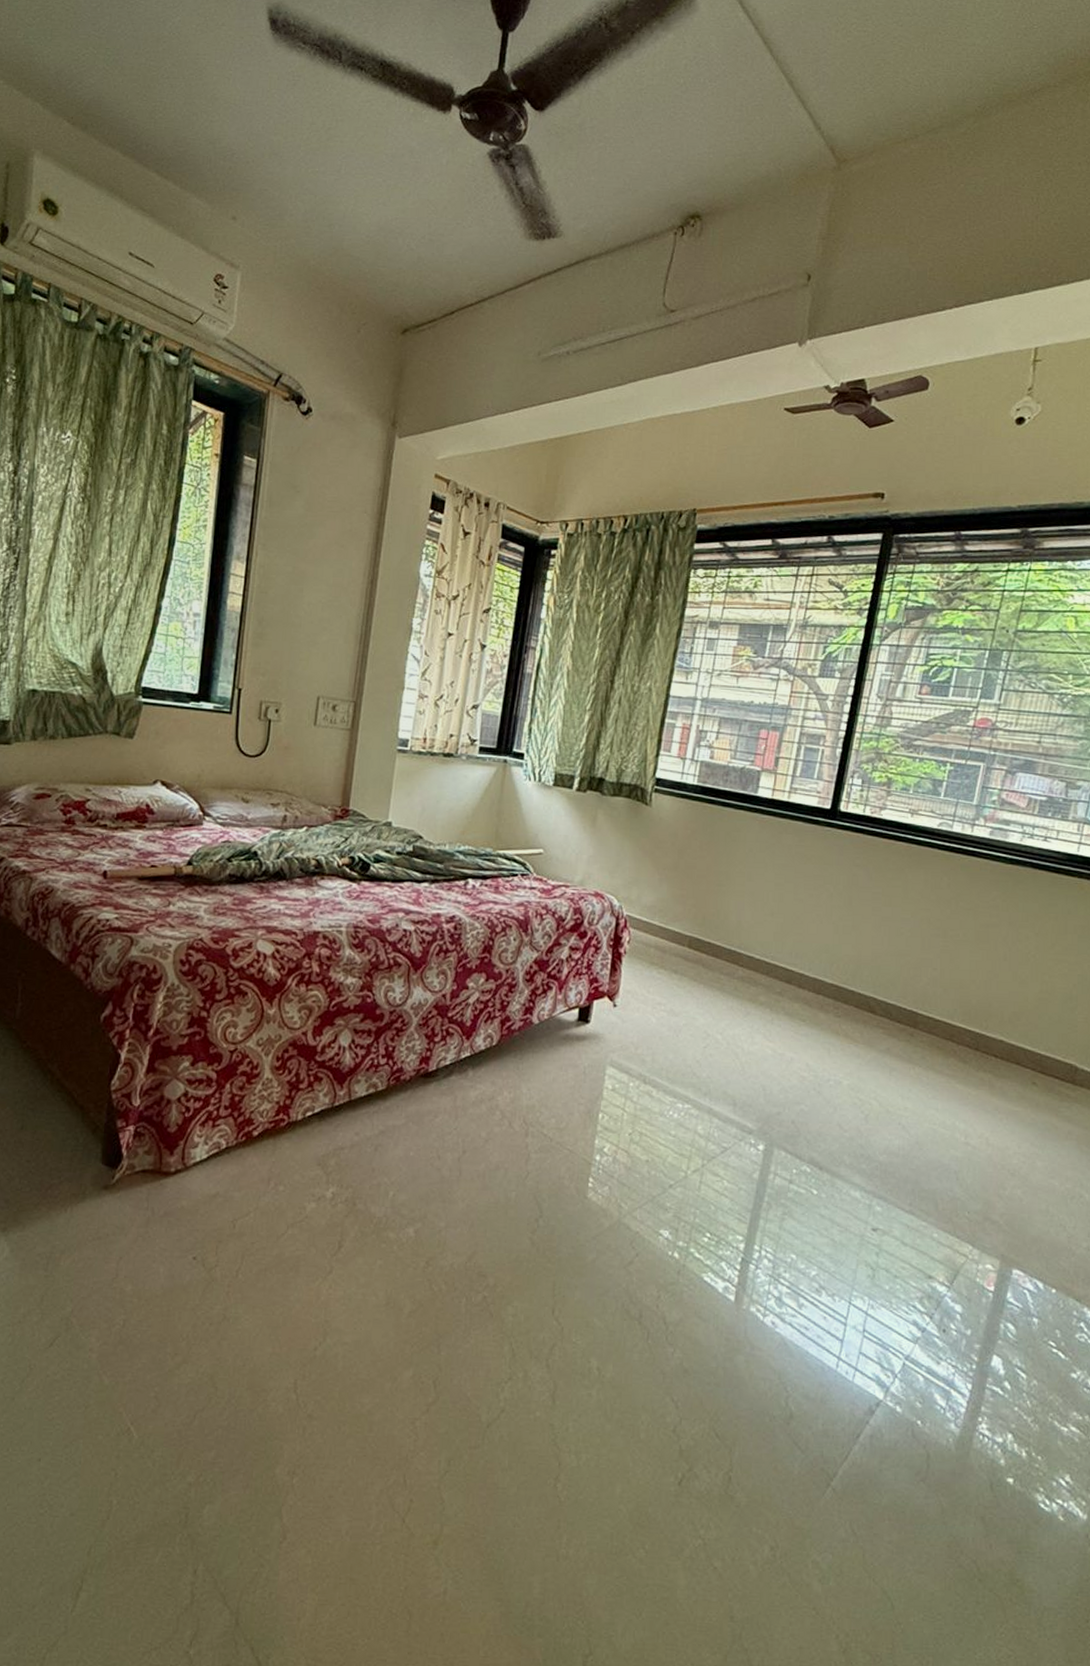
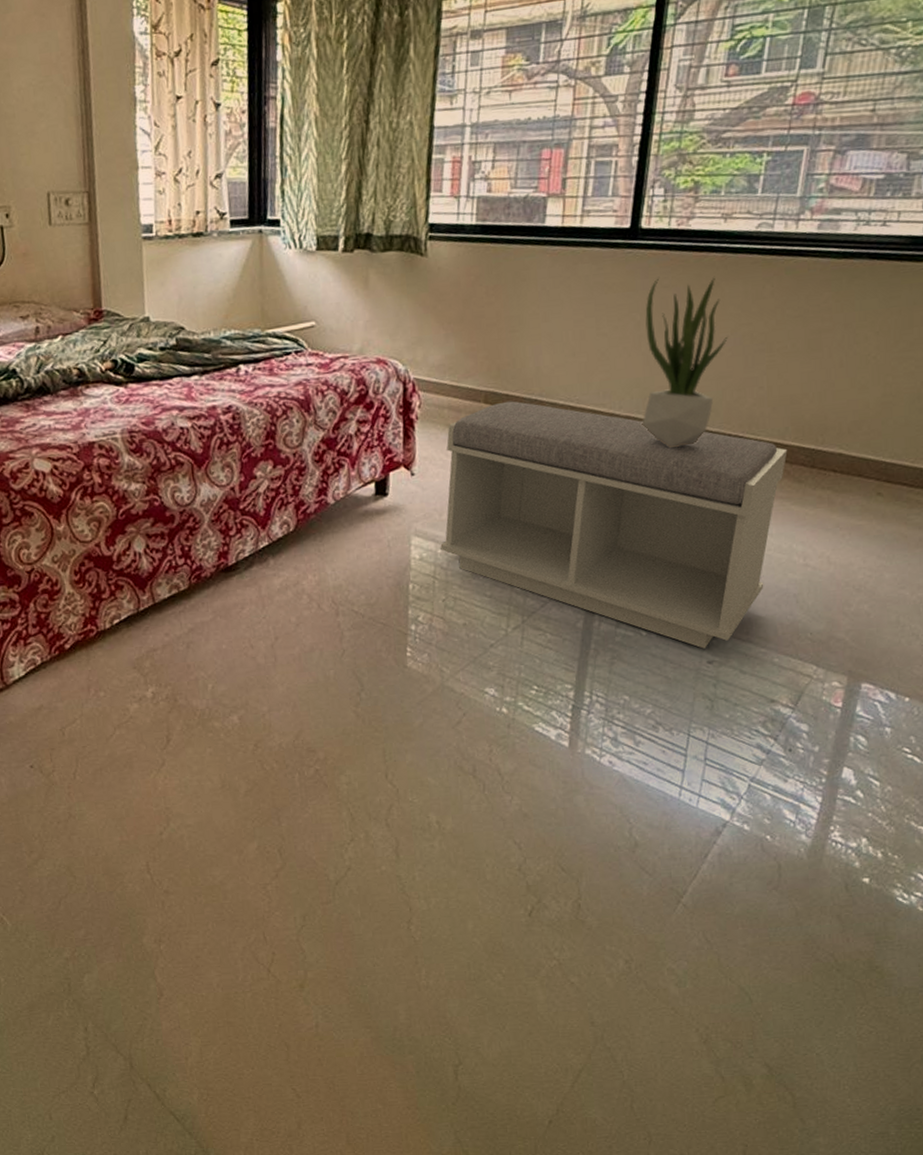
bench: none [633,949,955,1215] -> present [440,401,788,649]
potted plant: none [828,856,908,1014] -> present [642,276,728,448]

